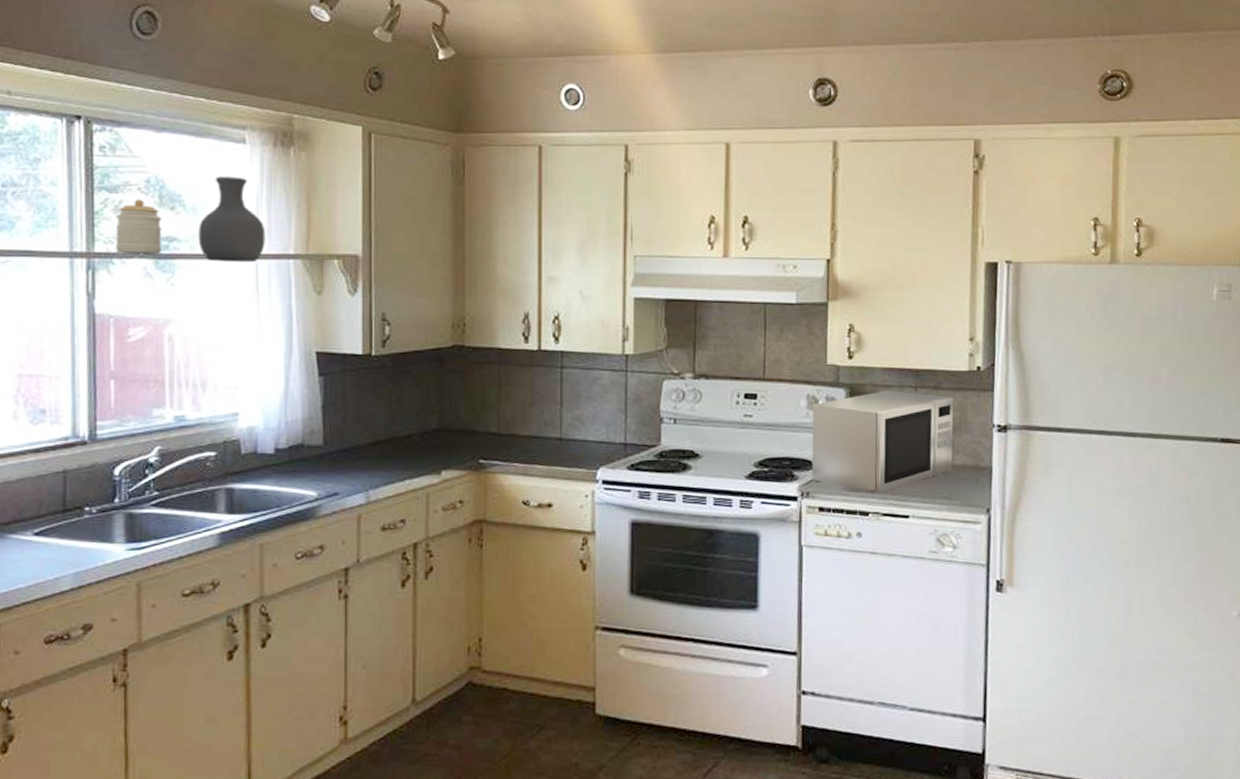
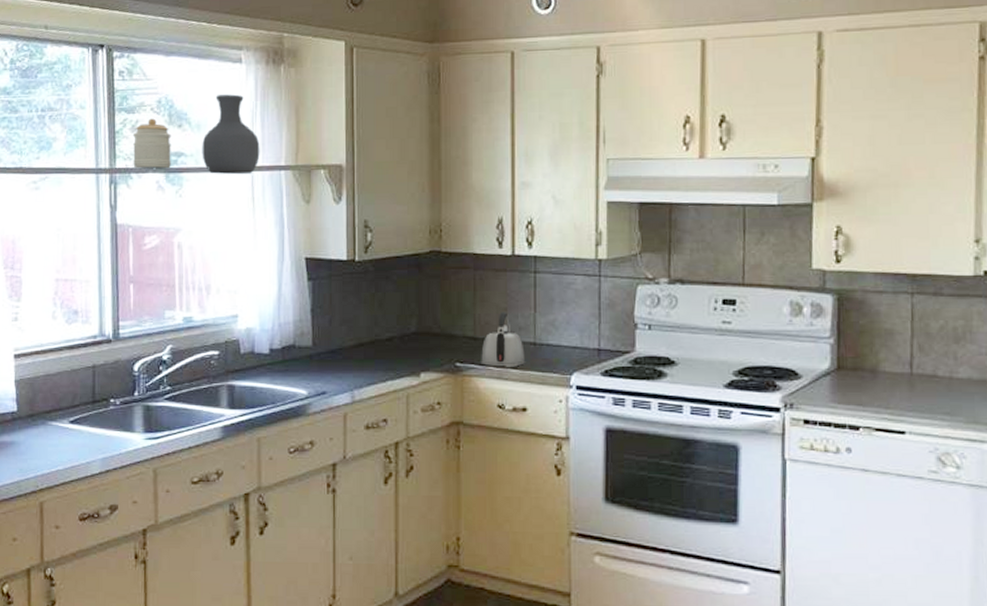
kettle: none [504,407,552,465] -> present [480,312,526,369]
microwave: present [811,390,954,493] -> none [795,296,957,406]

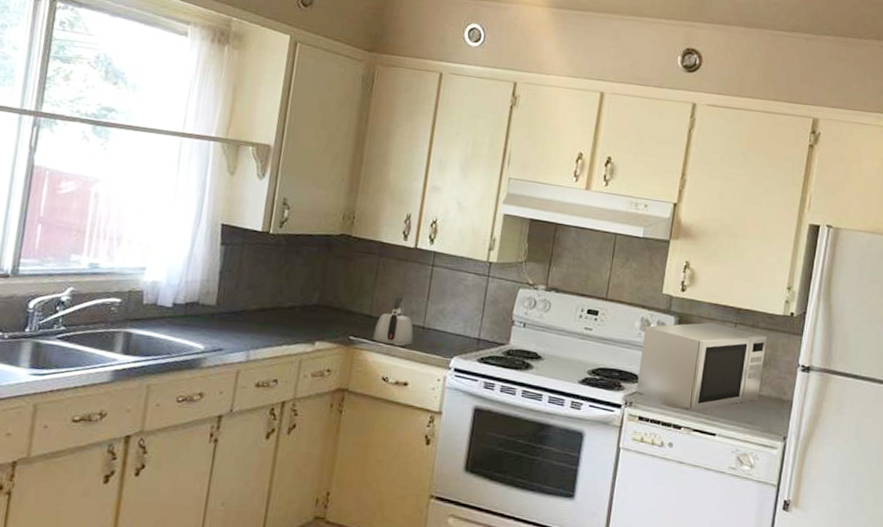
jar: present [133,118,171,170] -> none [60,71,105,122]
vase: present [202,94,260,175] -> none [133,61,194,140]
microwave: none [795,296,957,406] -> present [636,322,767,411]

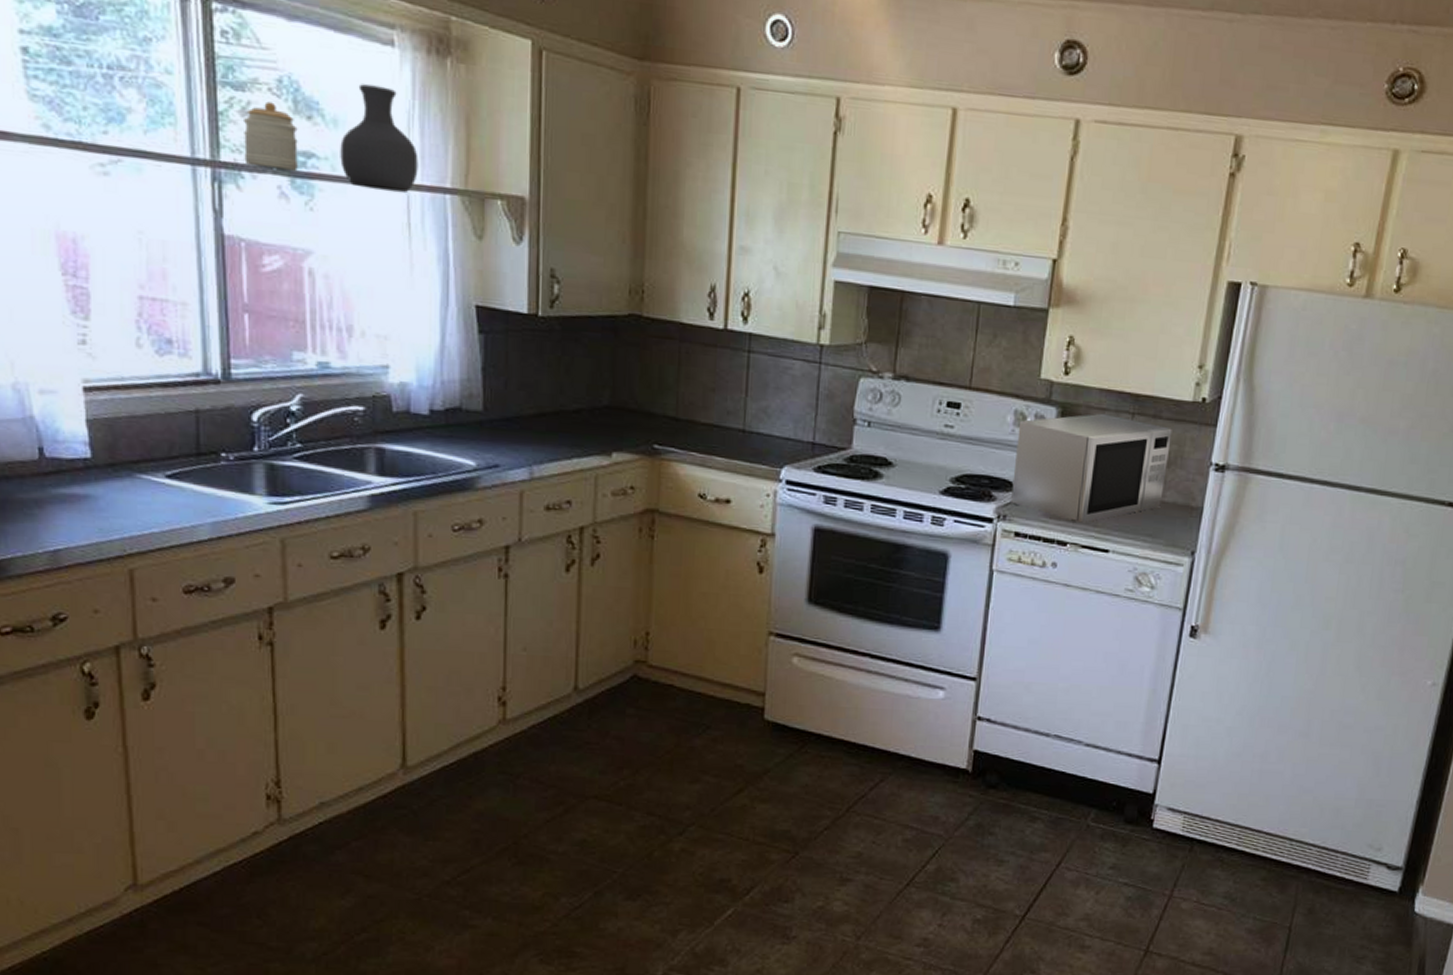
jar: none [60,71,105,122] -> present [244,101,298,172]
vase: none [133,61,194,140] -> present [340,84,418,194]
kettle: present [372,296,414,347] -> none [681,392,733,456]

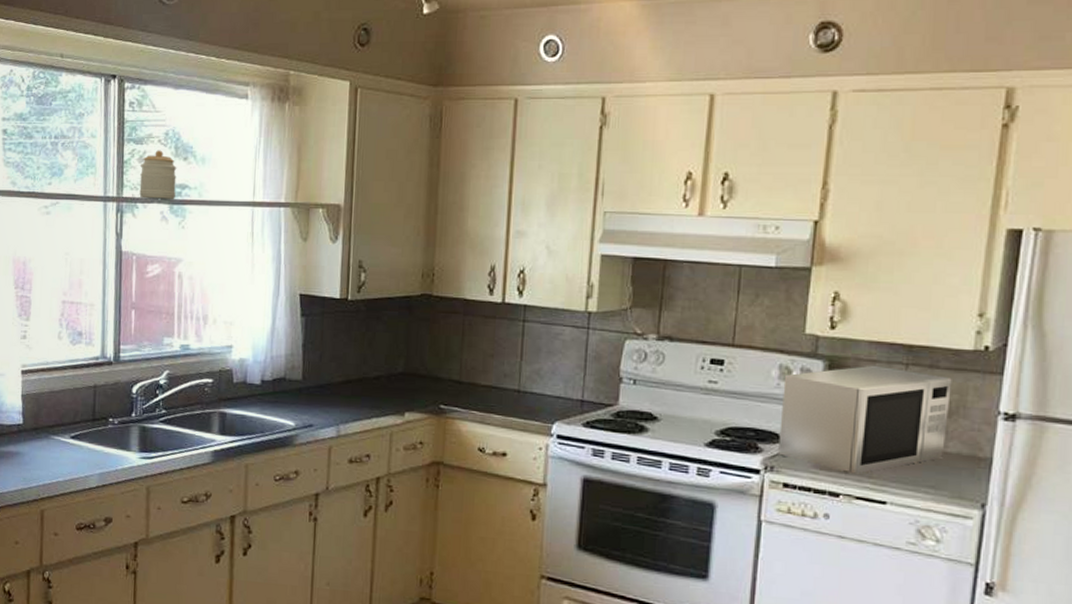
vase: present [340,84,418,194] -> none [205,130,262,210]

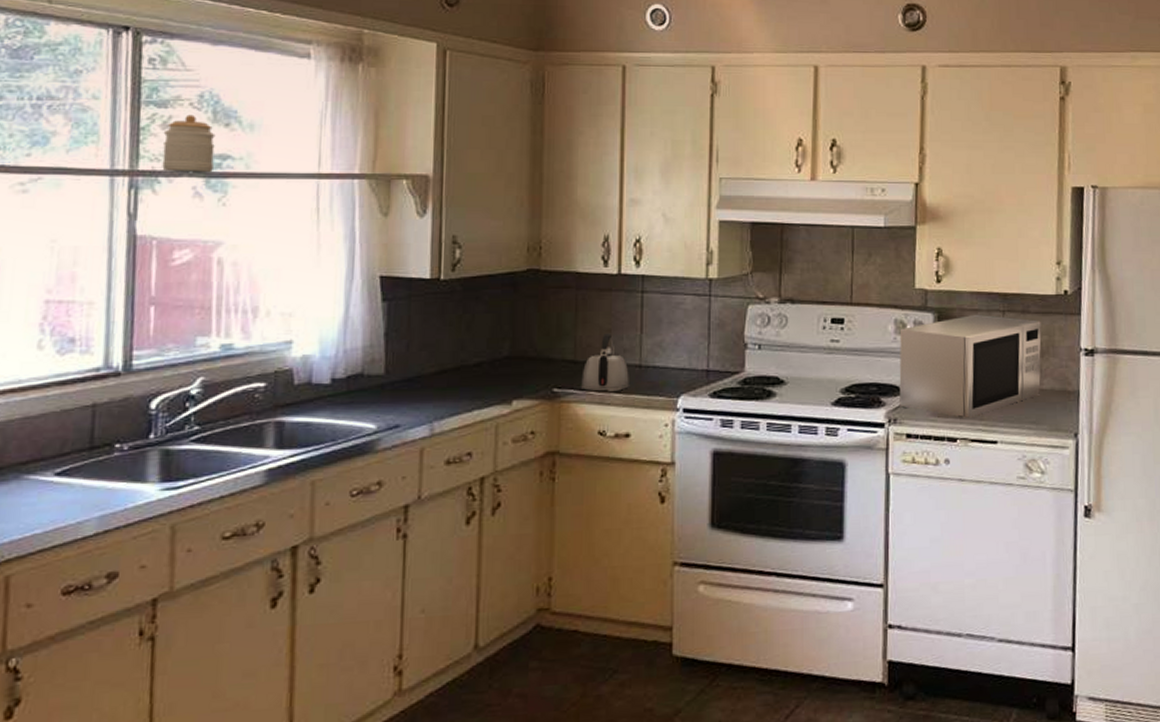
kettle: none [463,358,509,414] -> present [580,333,631,393]

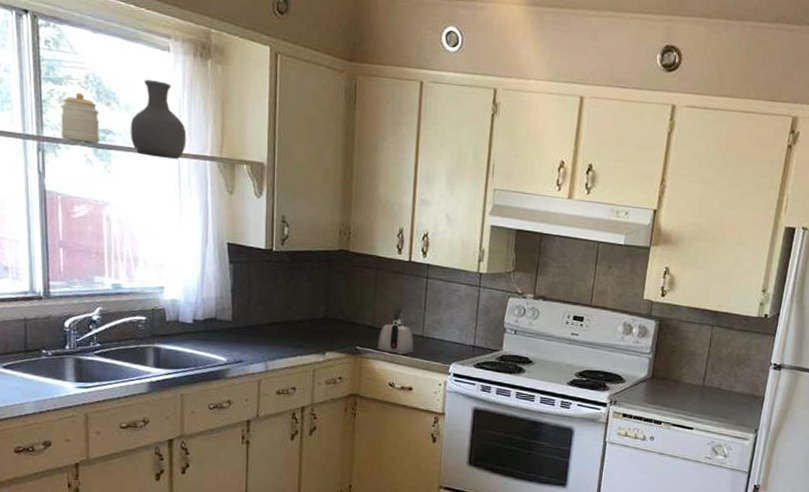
vase: none [254,92,329,182] -> present [130,79,187,160]
microwave: present [899,314,1042,418] -> none [620,325,742,407]

